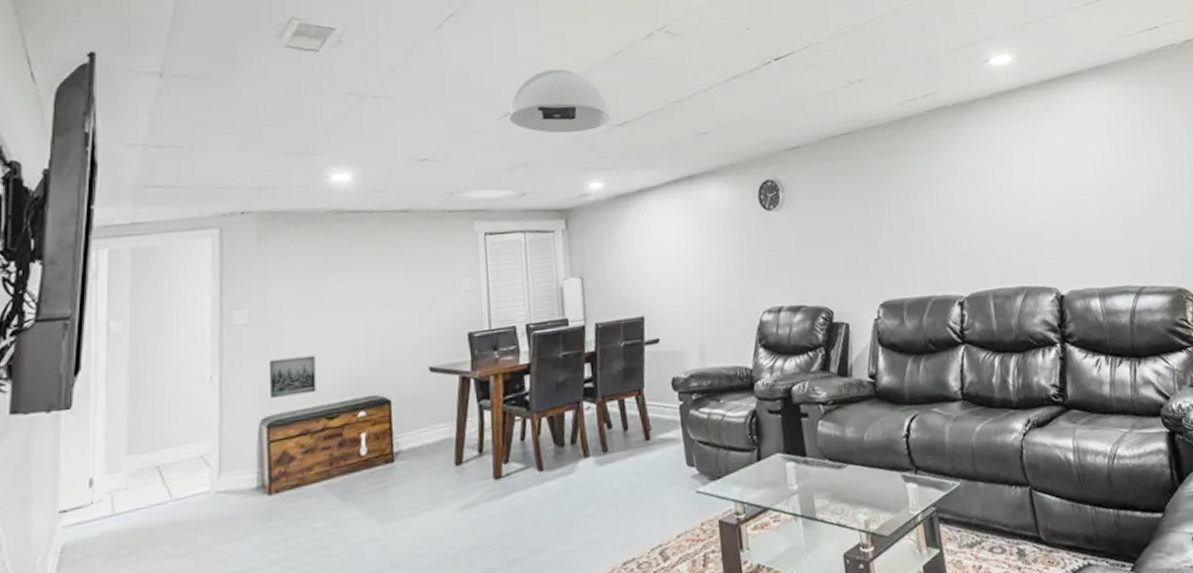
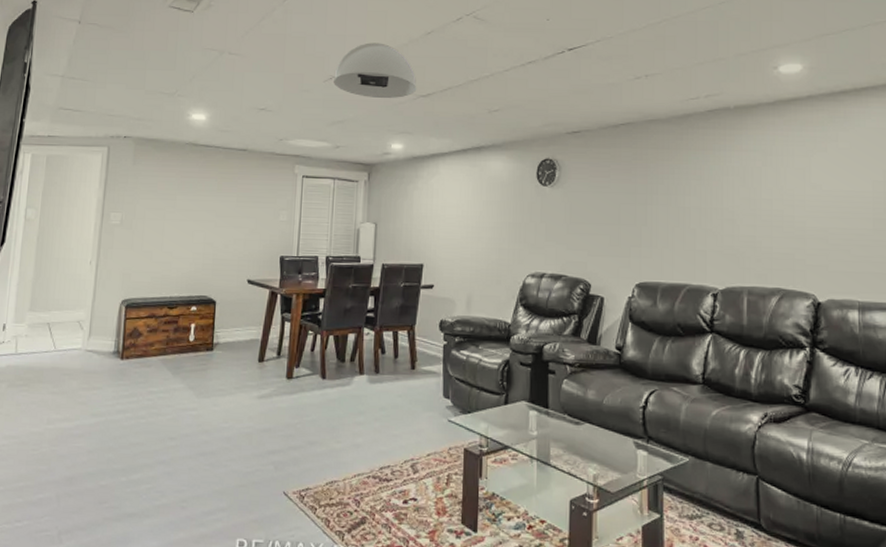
wall art: present [269,355,316,398] -> none [129,255,165,286]

